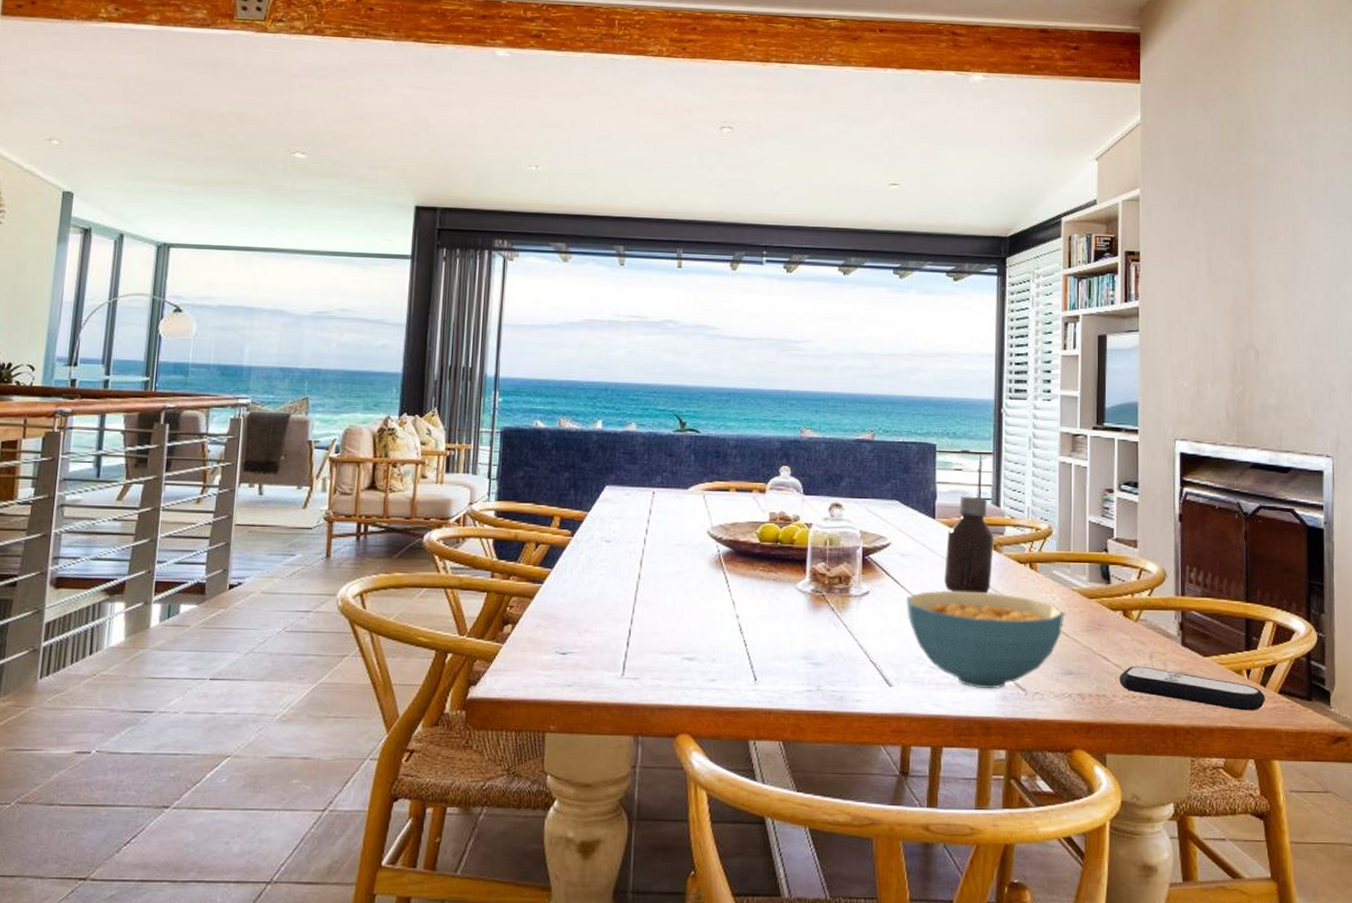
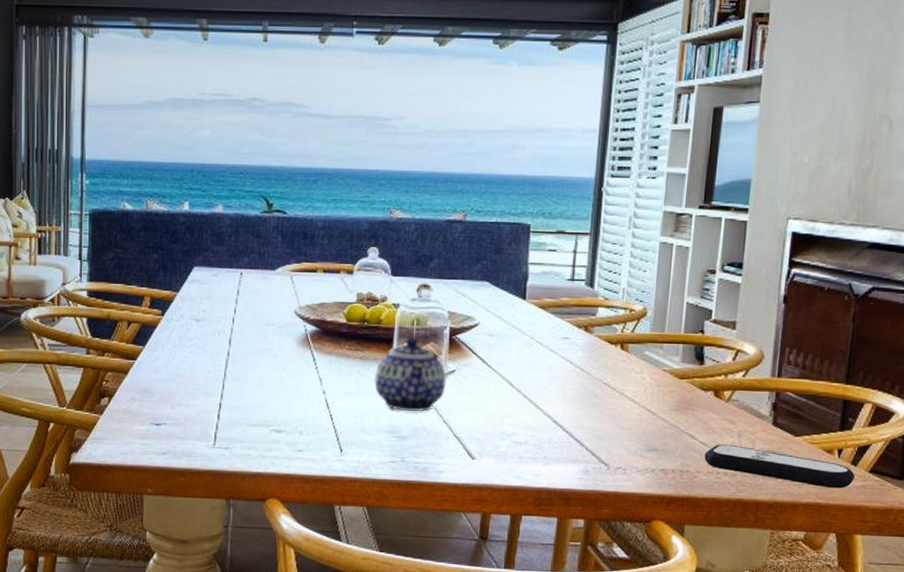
teapot: none [788,558,860,636] -> present [374,337,446,412]
cereal bowl: present [906,590,1064,690] -> none [492,370,653,464]
bottle: present [944,496,994,594] -> none [532,277,586,373]

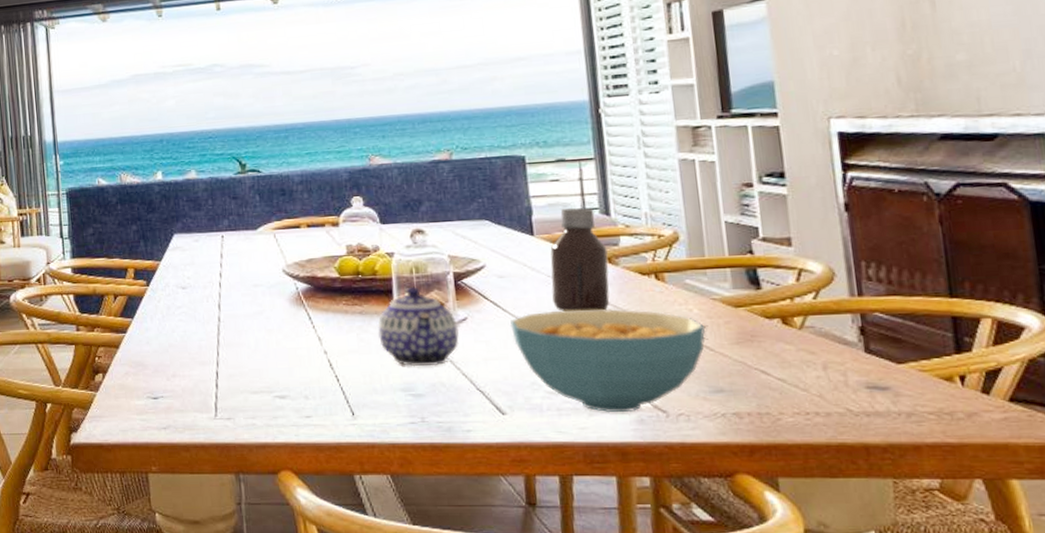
cereal bowl: none [492,370,653,464] -> present [510,309,706,413]
bottle: none [532,277,586,373] -> present [550,208,610,312]
remote control: present [704,444,855,489] -> none [785,378,992,424]

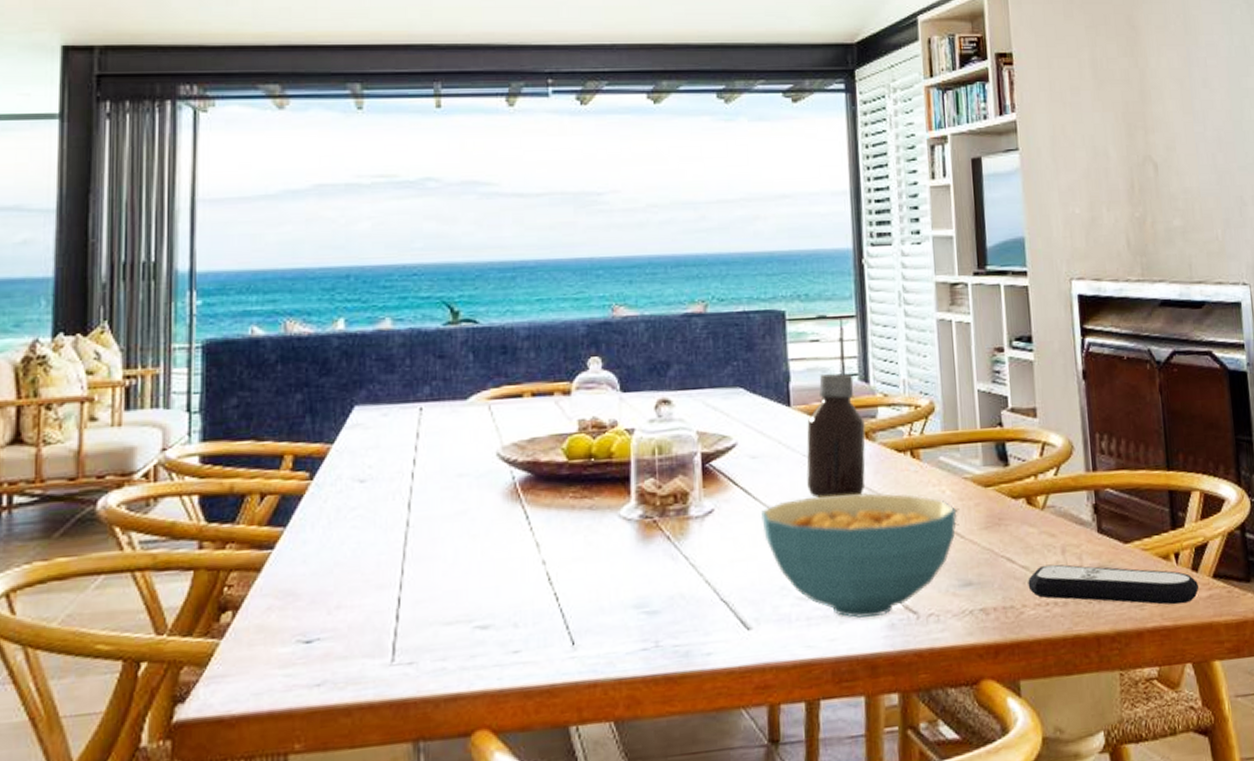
teapot: present [378,286,459,367] -> none [610,471,704,576]
remote control: none [785,378,992,424] -> present [1028,564,1200,605]

